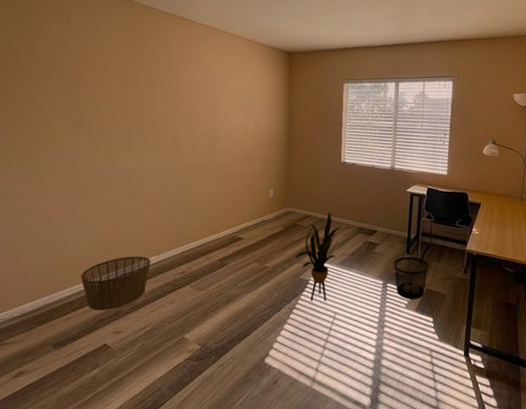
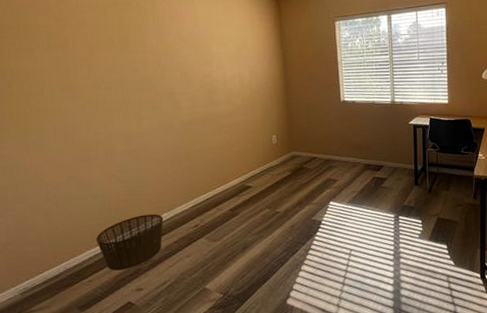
house plant: present [294,212,351,302] -> none [304,152,358,241]
waste bin: present [393,256,429,299] -> none [403,188,438,230]

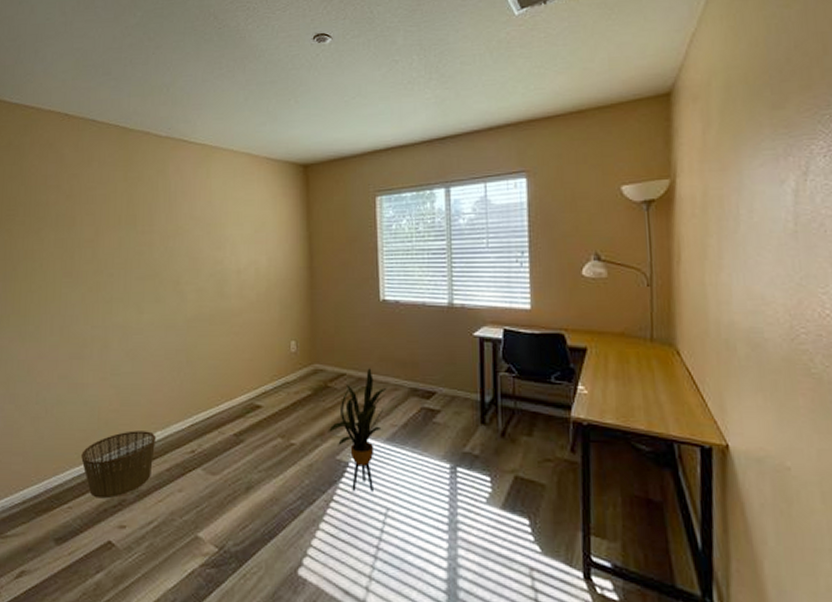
house plant: none [304,152,358,241] -> present [327,368,400,493]

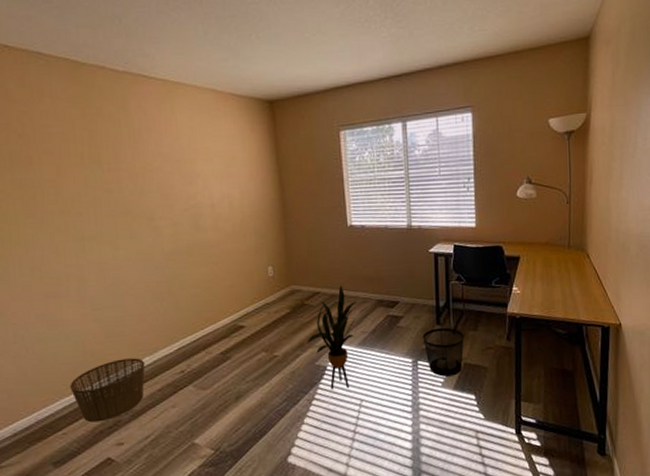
waste bin: none [463,428,516,491] -> present [422,327,464,377]

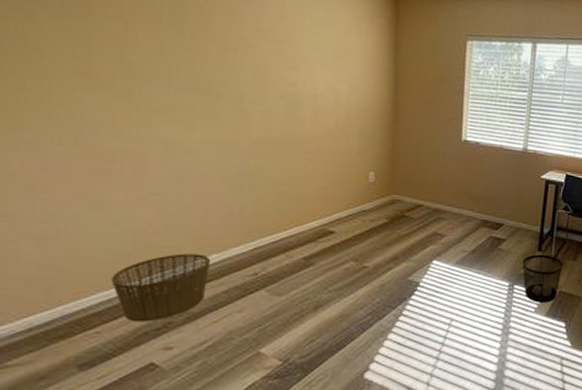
house plant: present [306,286,368,390] -> none [401,201,472,307]

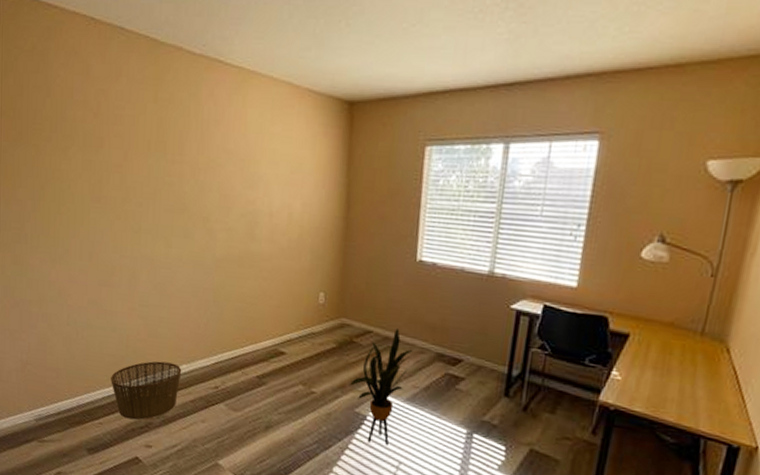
house plant: none [401,201,472,307] -> present [348,328,425,446]
waste bin: present [522,254,563,303] -> none [484,400,537,461]

